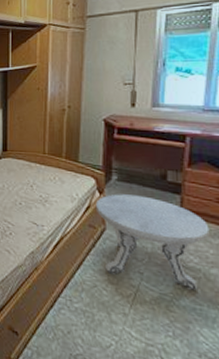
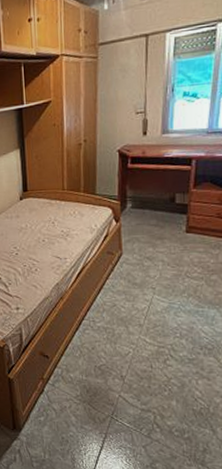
side table: present [95,194,210,290] -> none [112,219,211,296]

